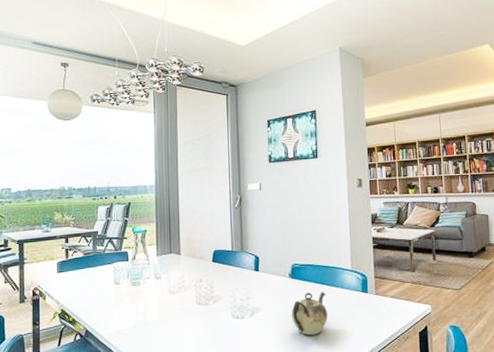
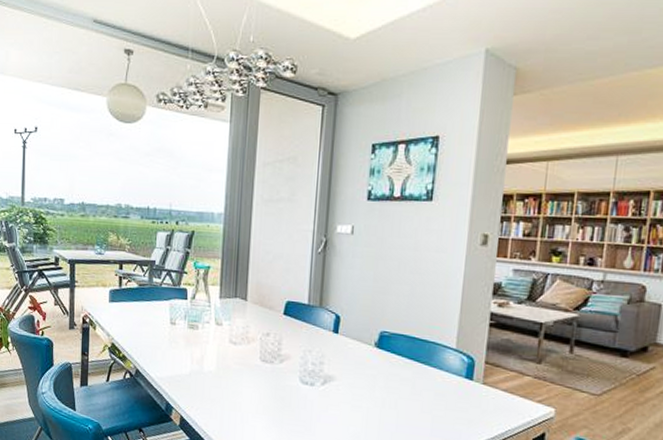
teapot: present [291,292,328,335] -> none [371,368,418,419]

